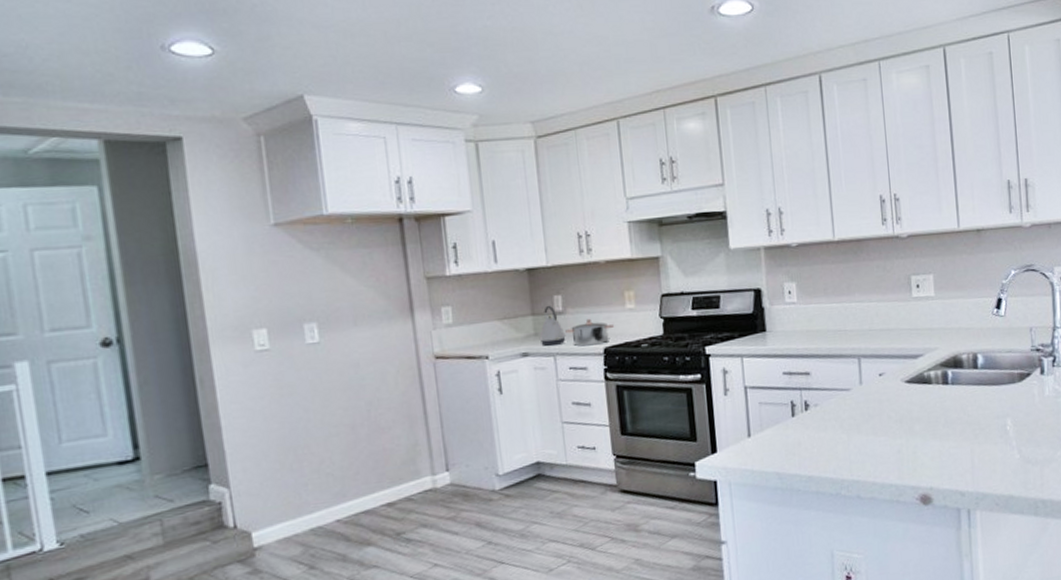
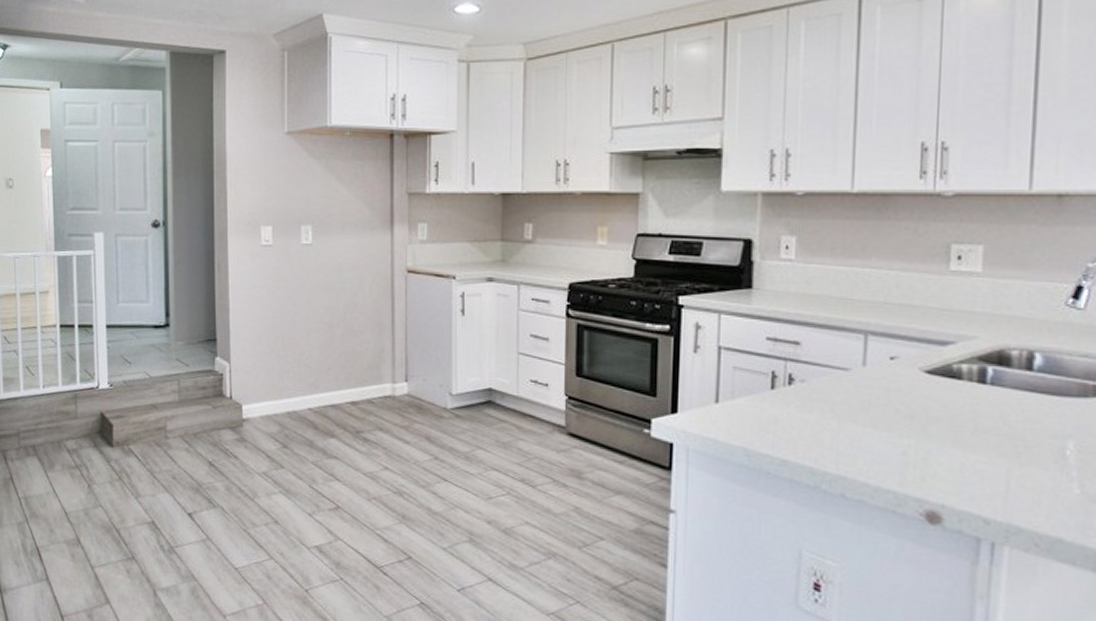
kettle: present [539,305,566,346] -> none [505,232,532,274]
cooking pot: present [565,318,615,347] -> none [532,250,583,279]

